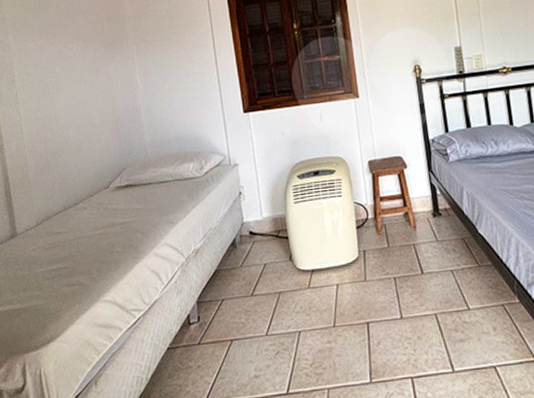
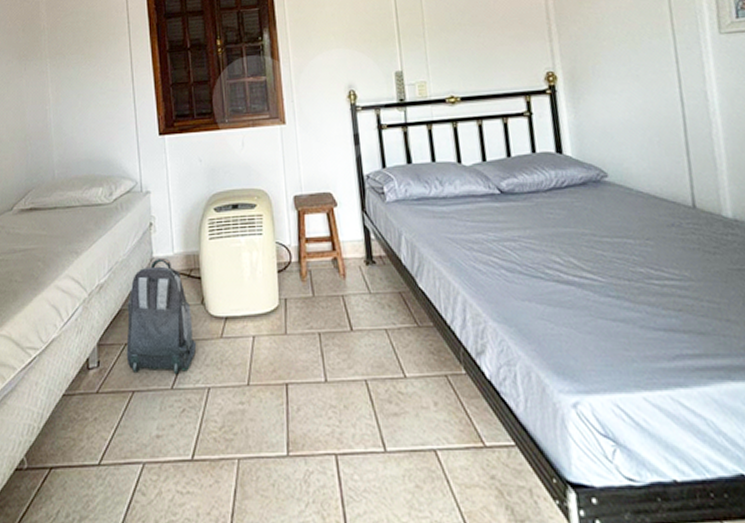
backpack: none [222,221,287,324] -> present [126,257,197,375]

